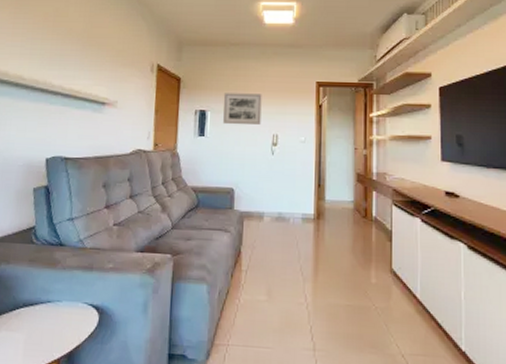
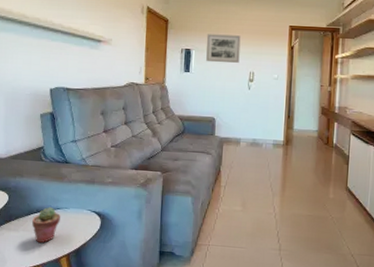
potted succulent: none [17,299,51,346] -> present [32,206,60,244]

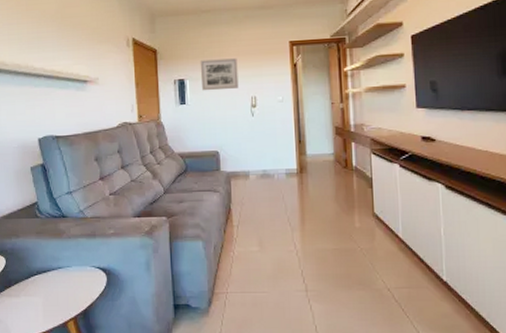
potted succulent: present [32,206,60,244] -> none [33,266,63,308]

